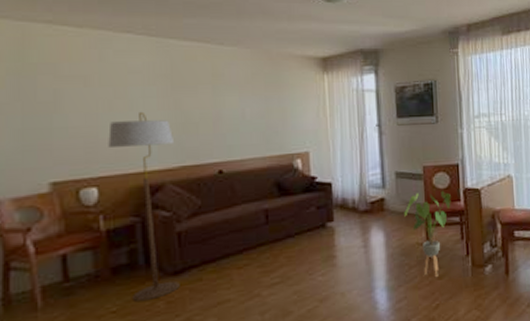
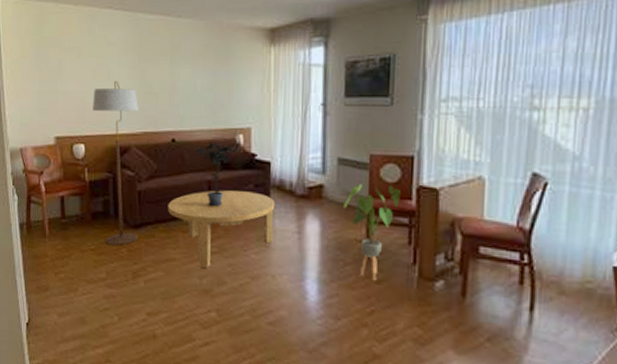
coffee table: none [217,214,340,302] -> present [168,190,276,268]
potted plant: none [249,168,293,235] -> present [196,141,235,206]

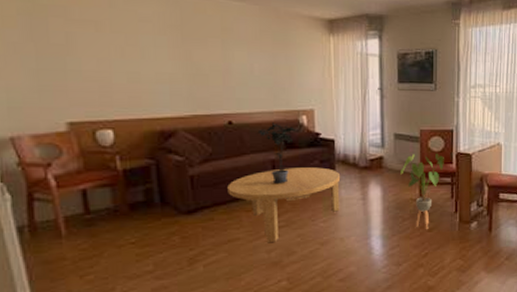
floor lamp: present [93,80,138,246] -> none [121,60,193,236]

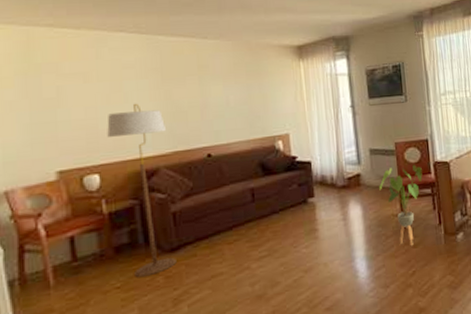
floor lamp: none [121,60,193,236] -> present [107,103,177,278]
coffee table: present [227,167,341,242] -> none [209,191,321,275]
potted plant: present [257,122,298,183] -> none [236,151,275,212]

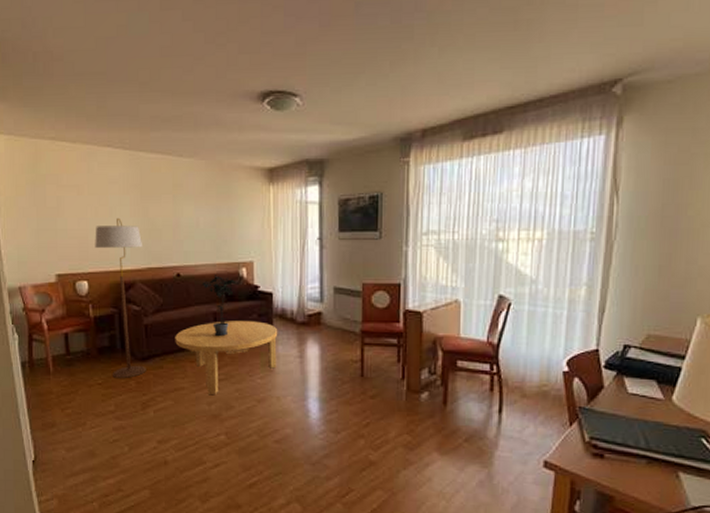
coffee table: none [209,191,321,275] -> present [175,321,278,394]
potted plant: none [236,151,275,212] -> present [201,275,238,336]
house plant: present [379,164,423,246] -> none [340,309,390,397]

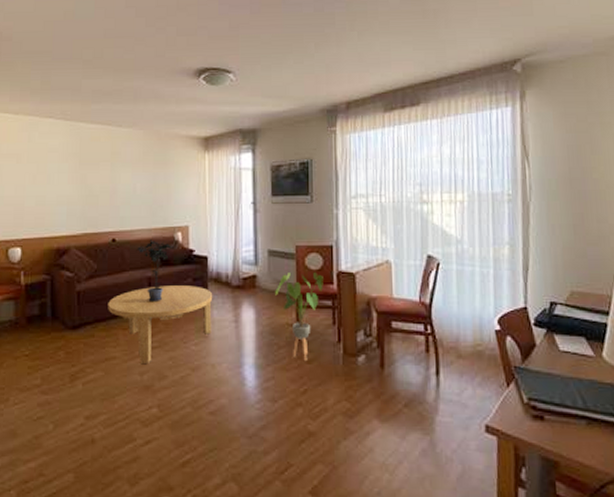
floor lamp: present [95,217,146,379] -> none [31,184,79,350]
house plant: none [340,309,390,397] -> present [275,271,323,362]

